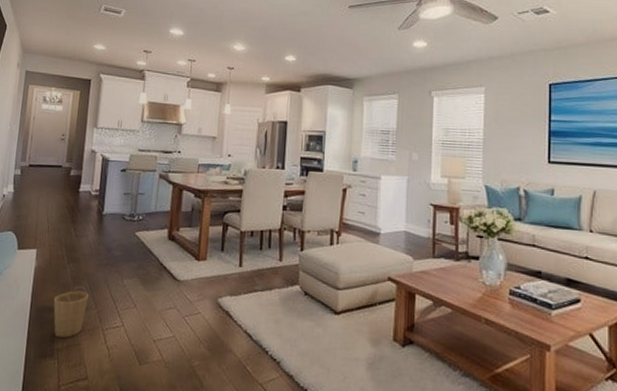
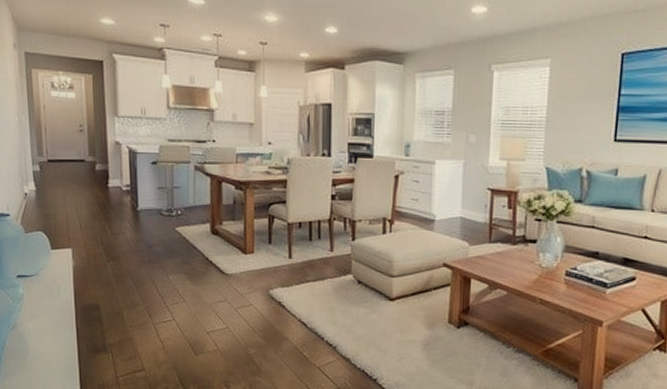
basket: present [53,285,90,339] -> none [98,283,135,334]

